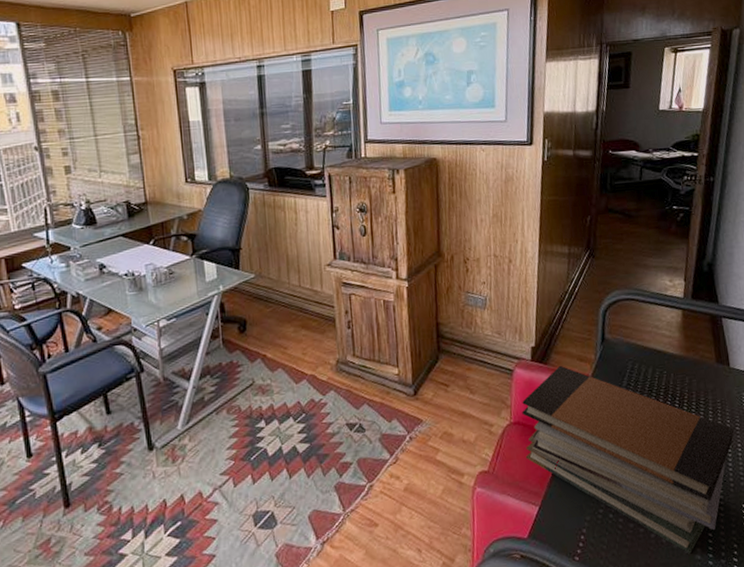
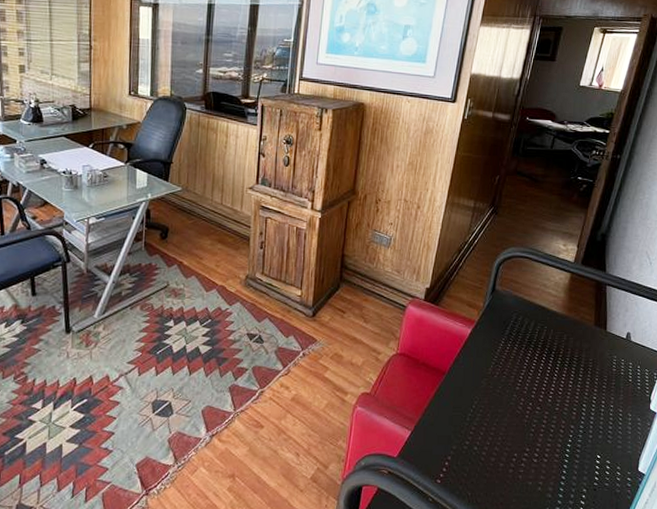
book stack: present [522,365,734,554] -> none [406,308,601,492]

